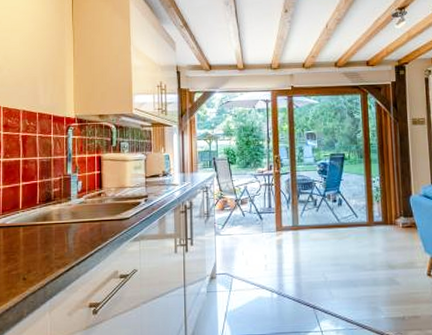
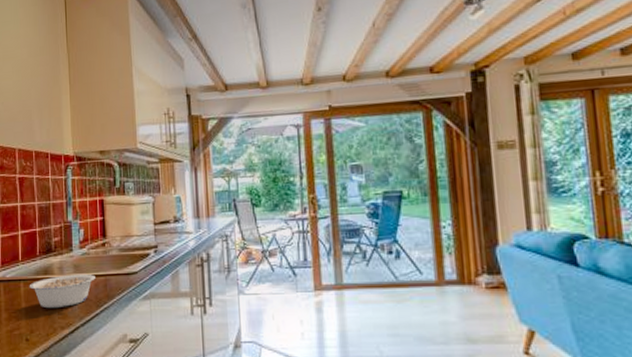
legume: none [28,220,91,251] -> present [29,273,95,309]

